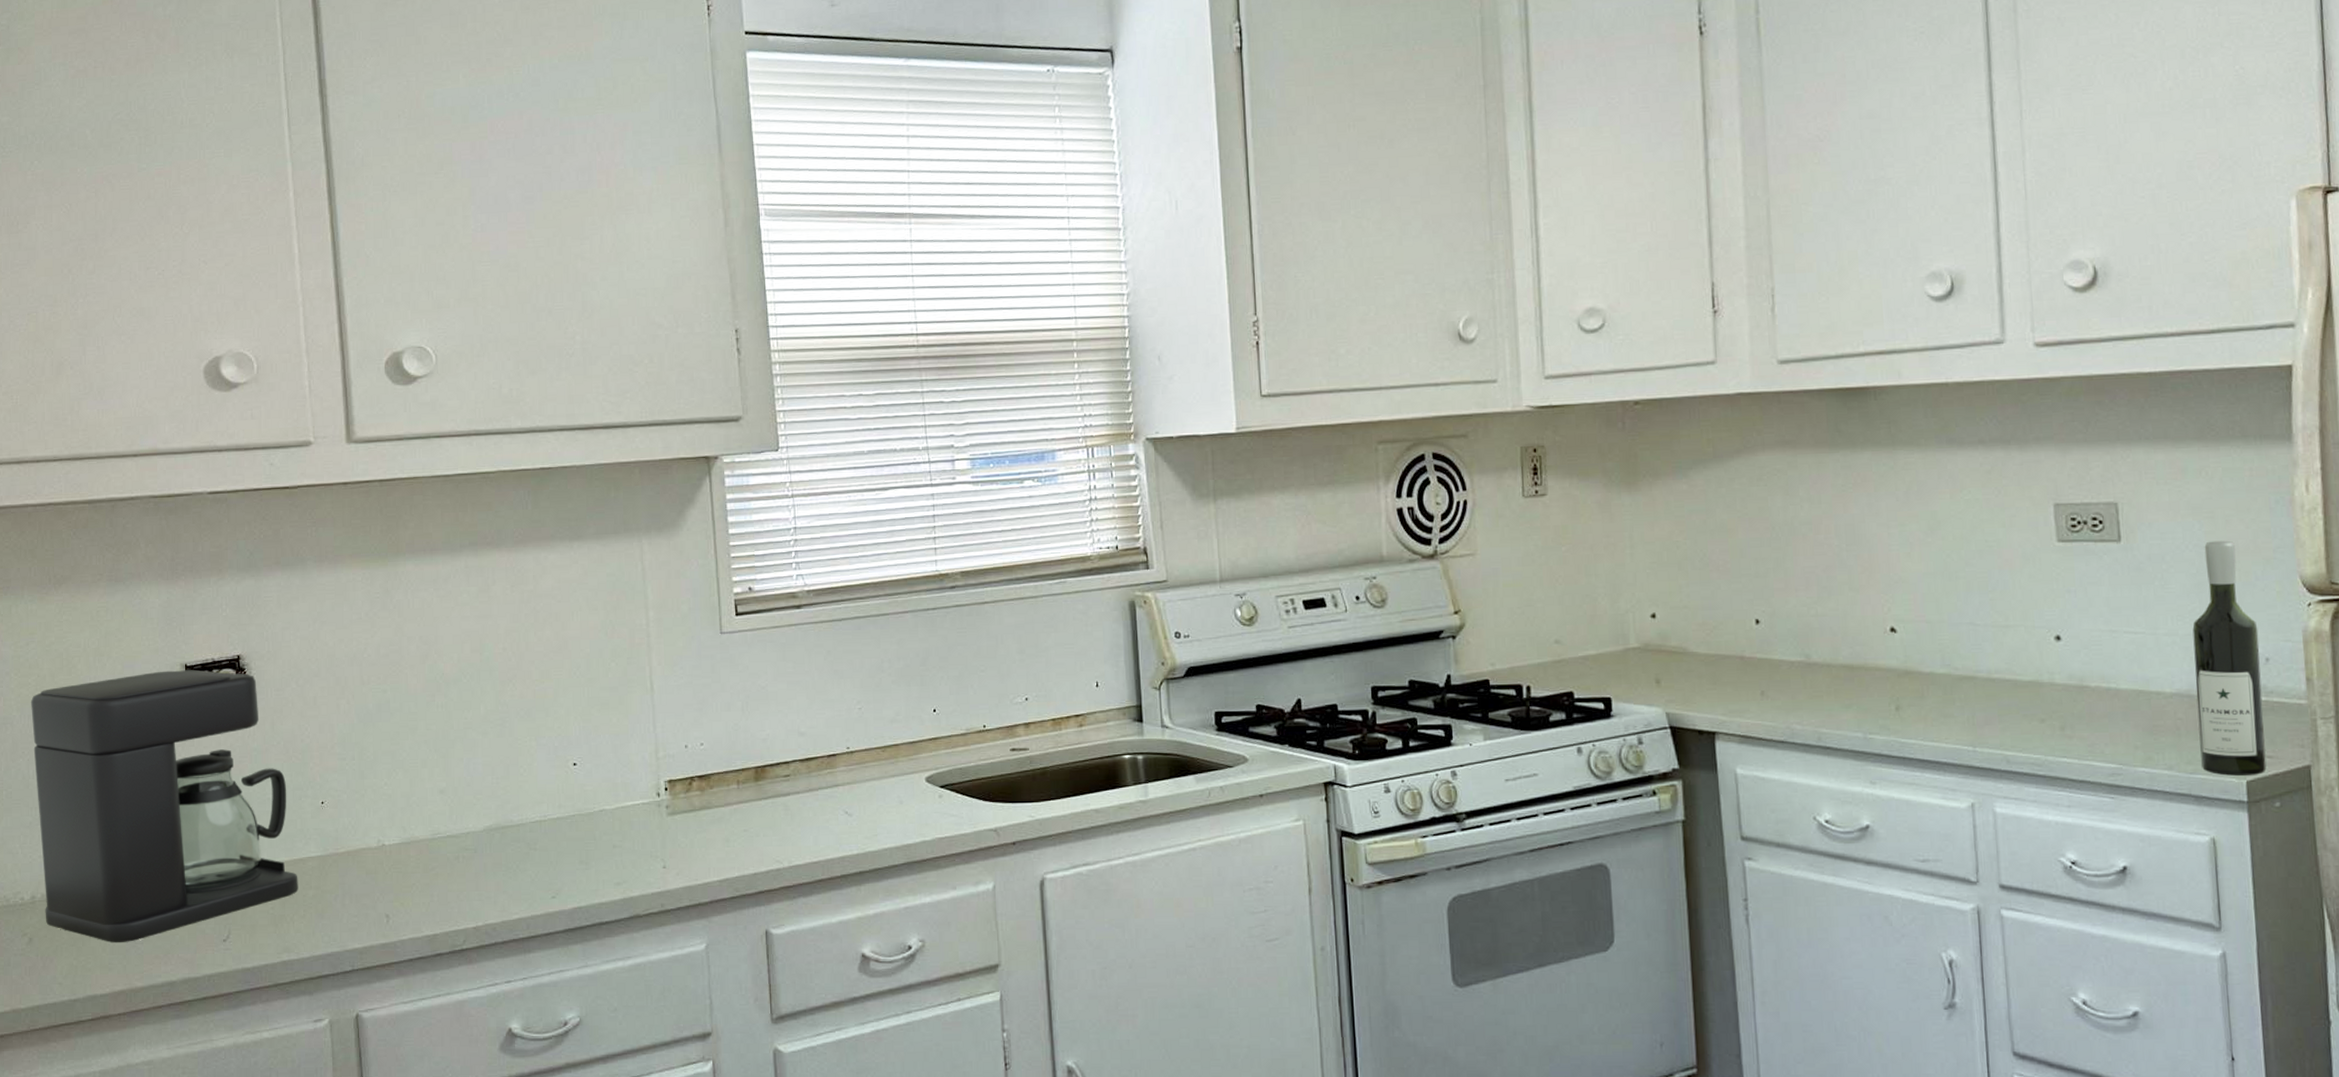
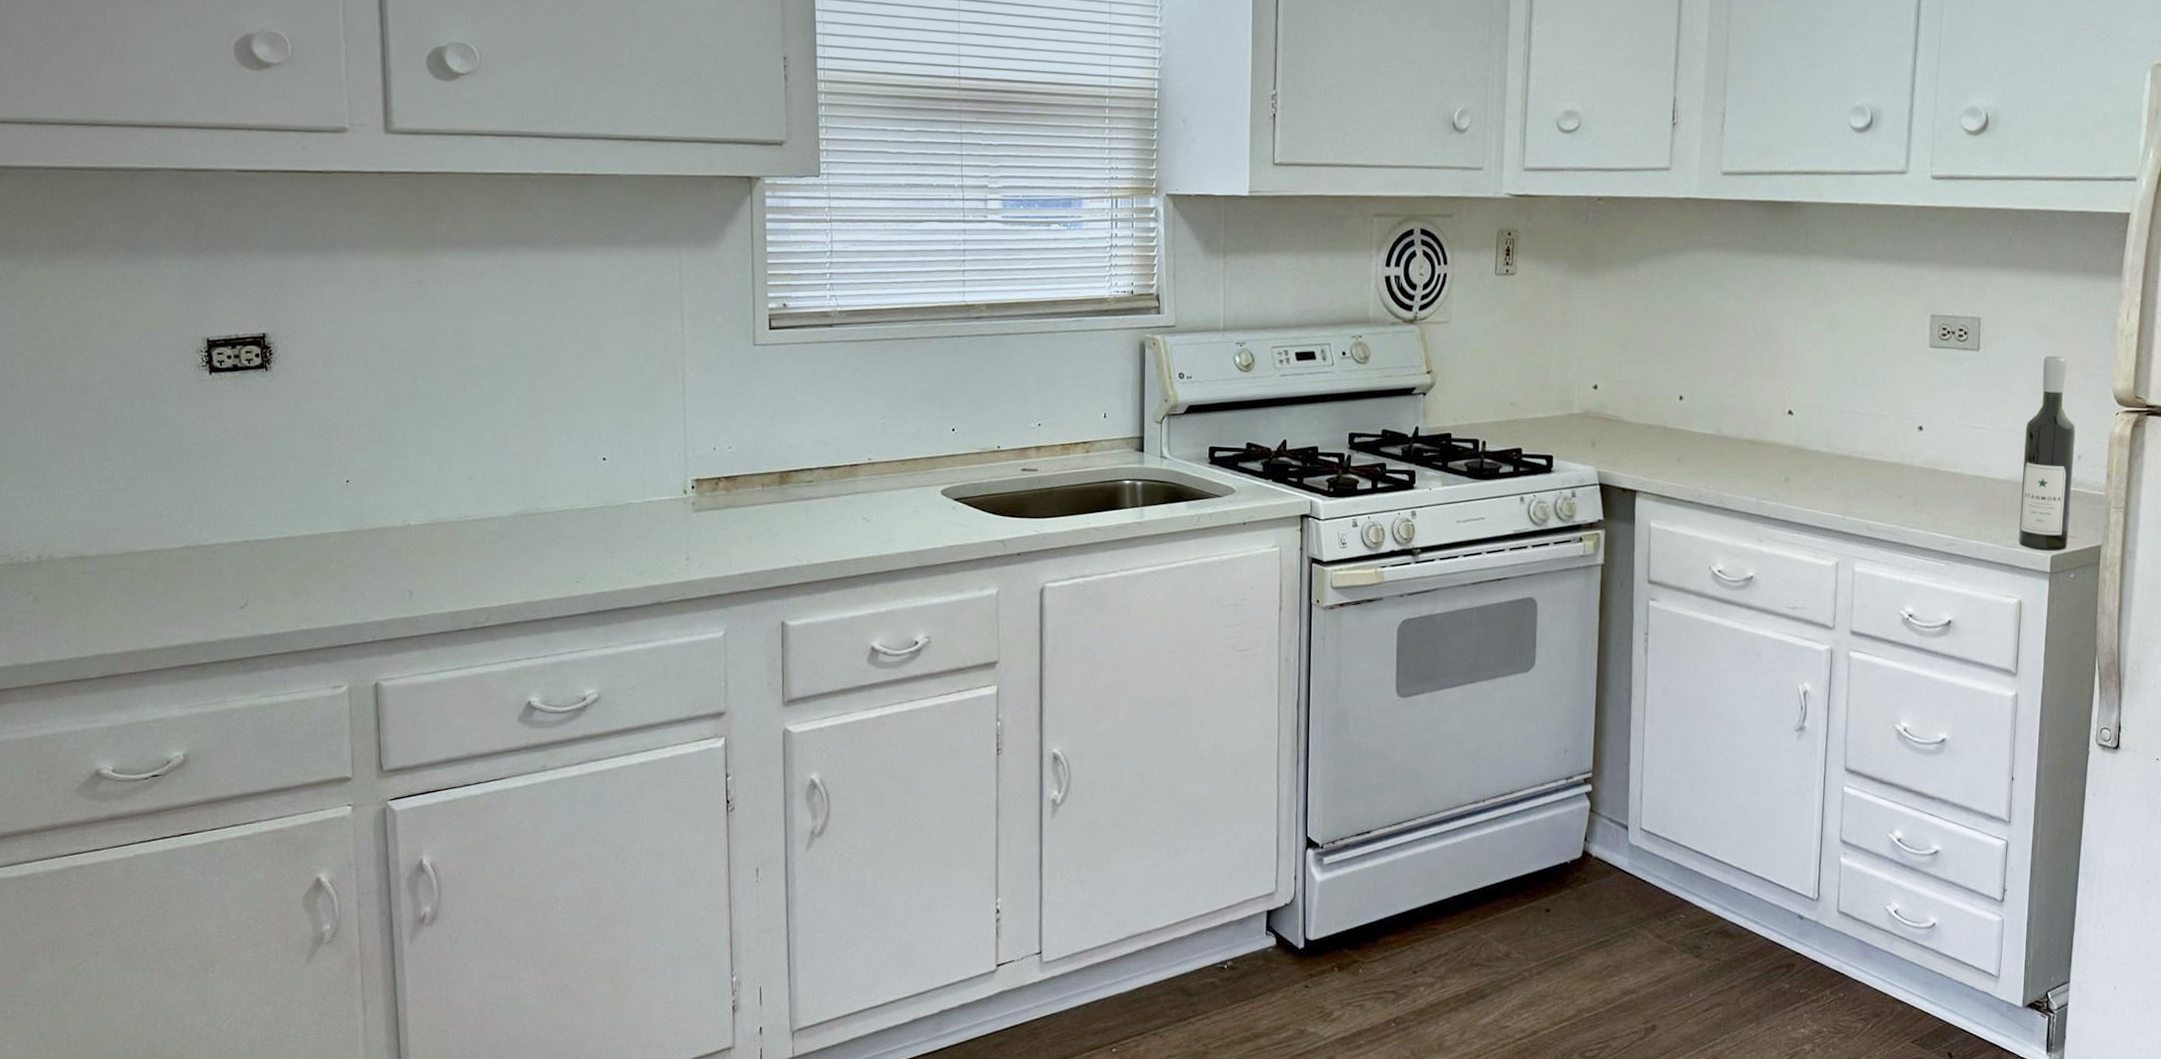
coffee maker: present [31,670,298,942] -> none [40,343,320,605]

